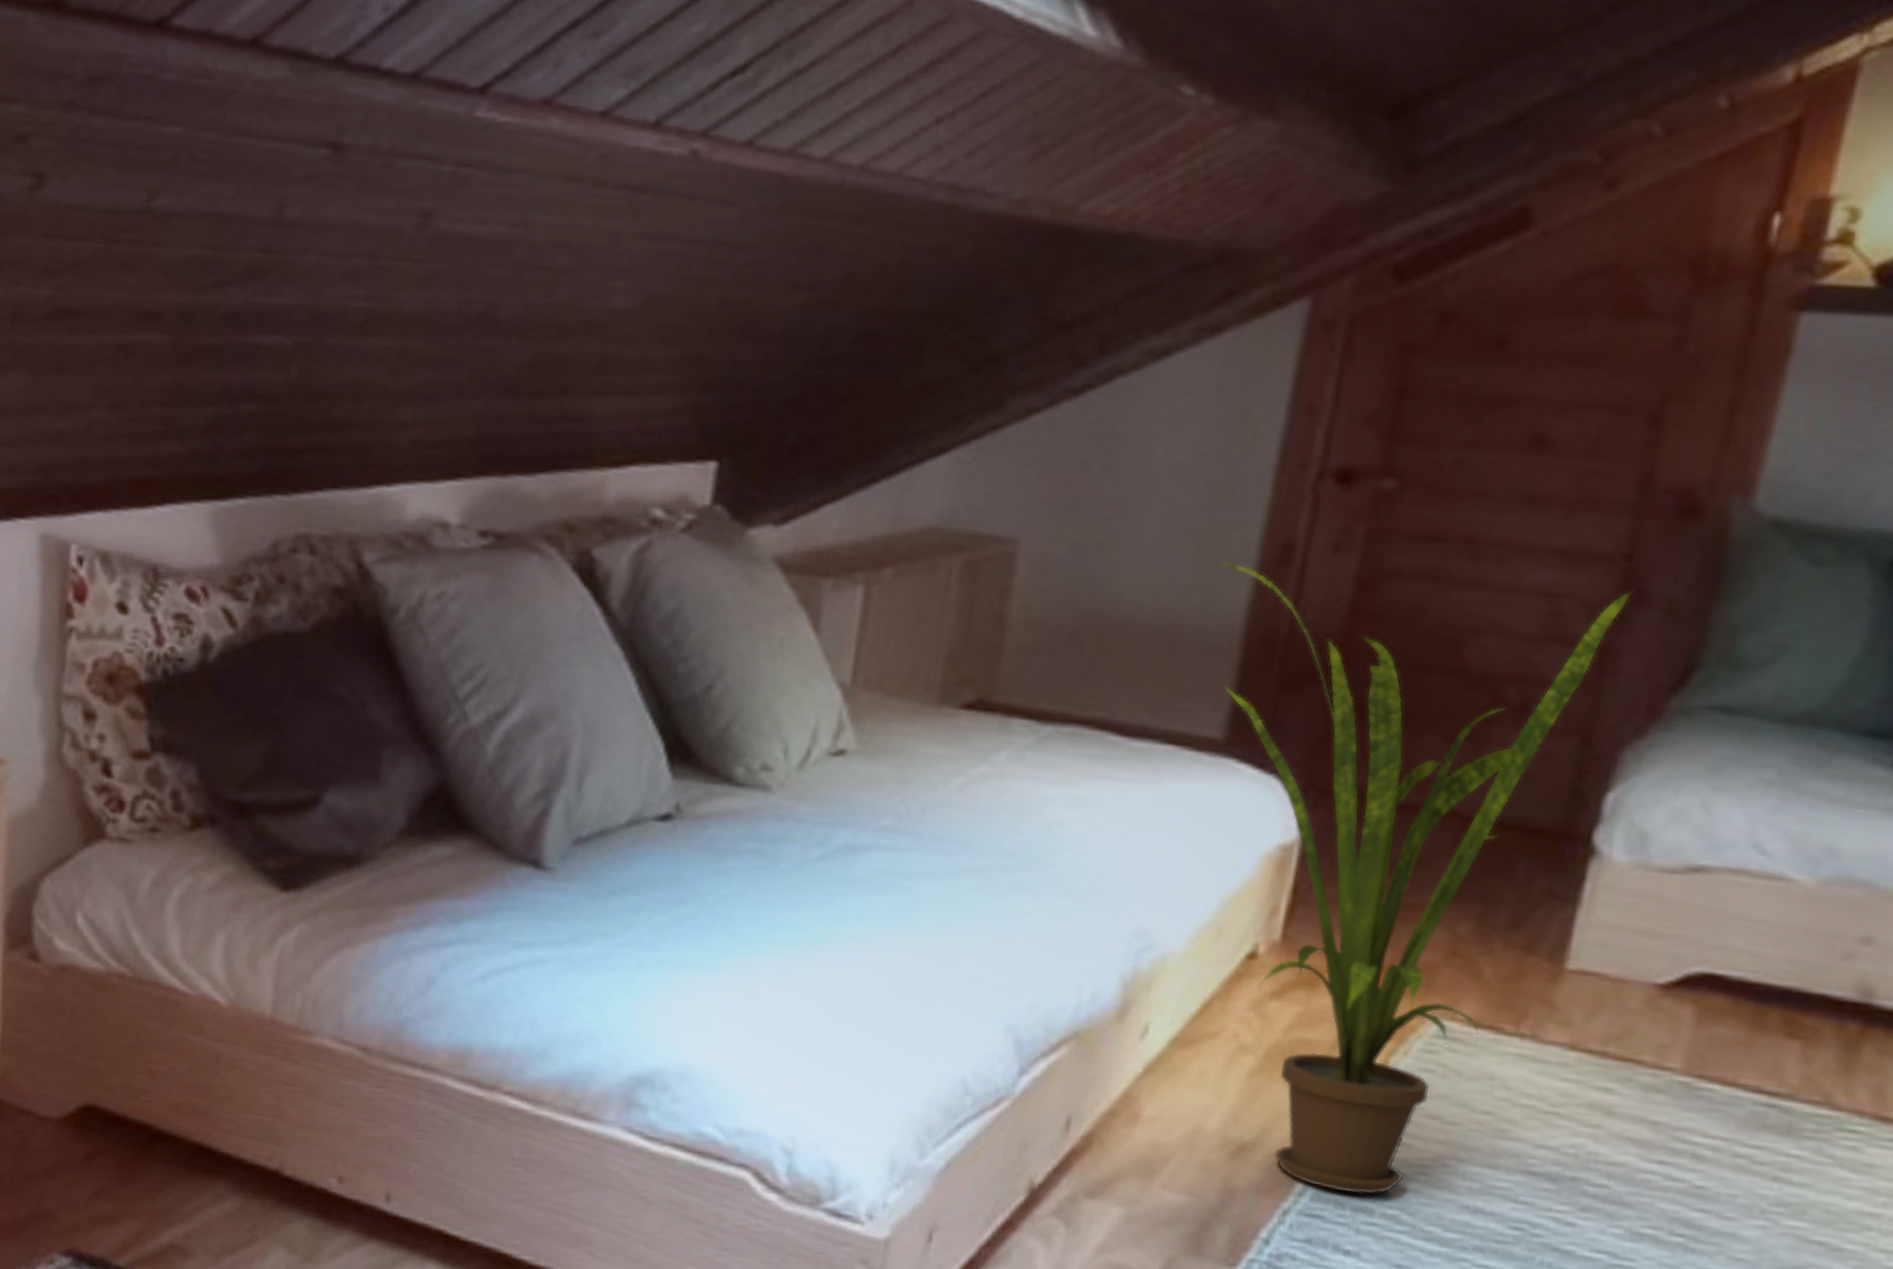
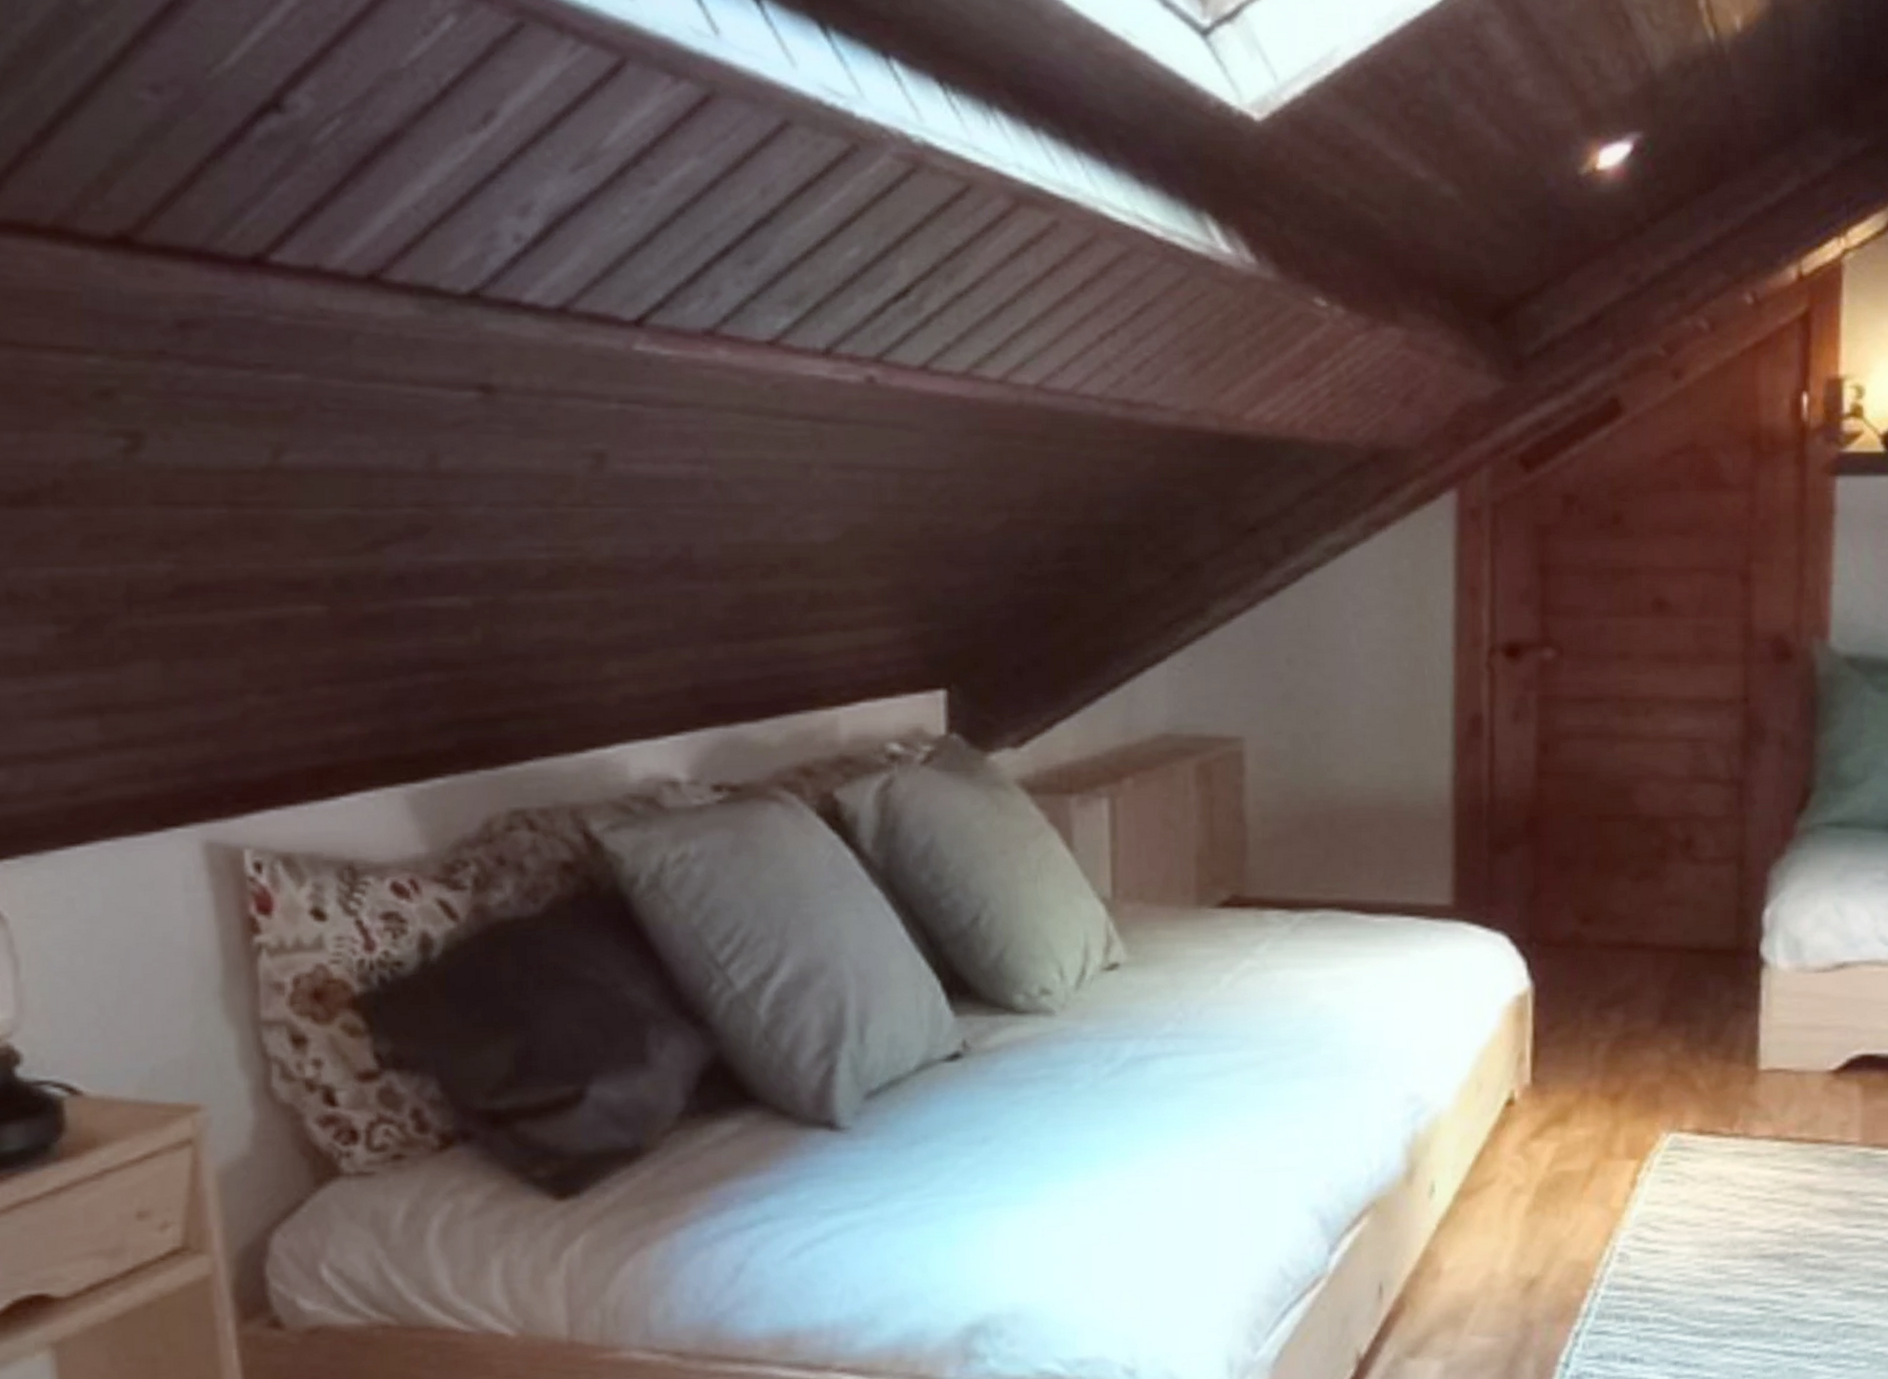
house plant: present [1217,559,1632,1195] -> none [1419,730,1753,1306]

